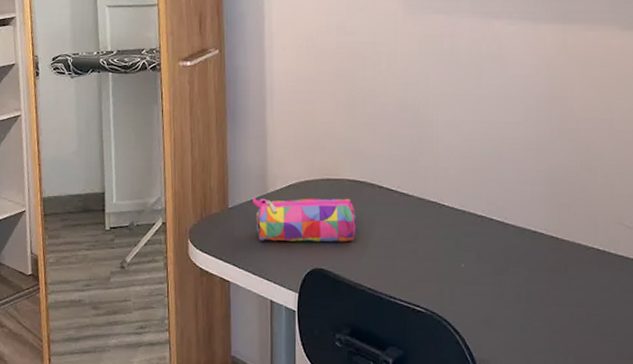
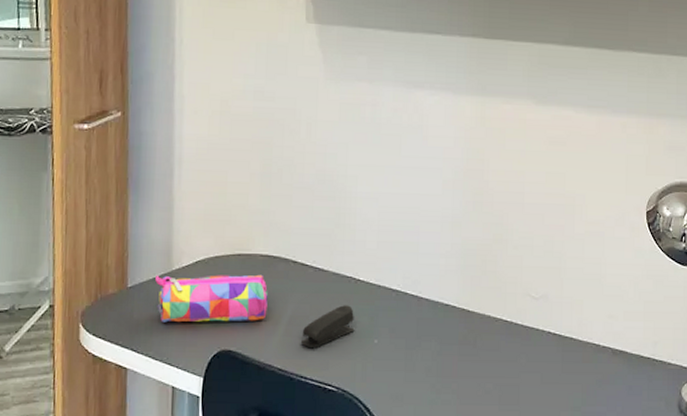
stapler: none [388,229,441,269] -> present [300,305,355,347]

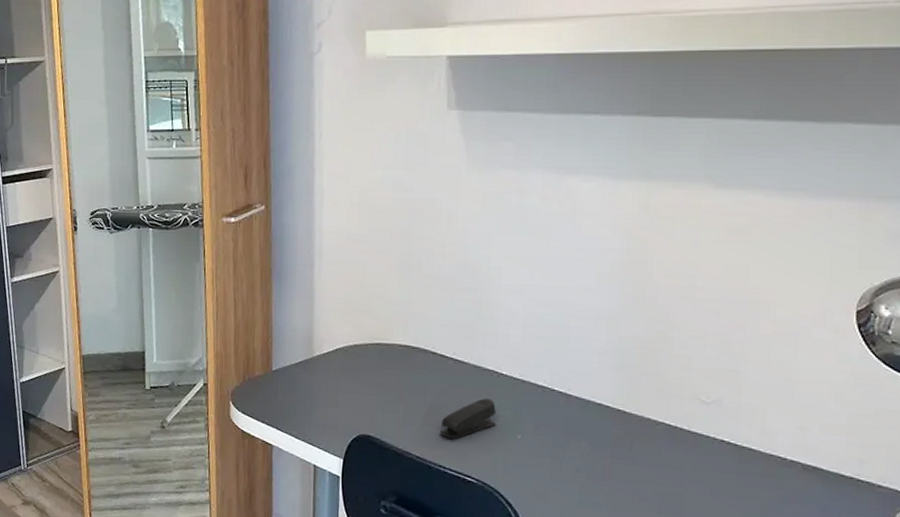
pencil case: present [155,274,269,323] -> none [298,360,408,409]

